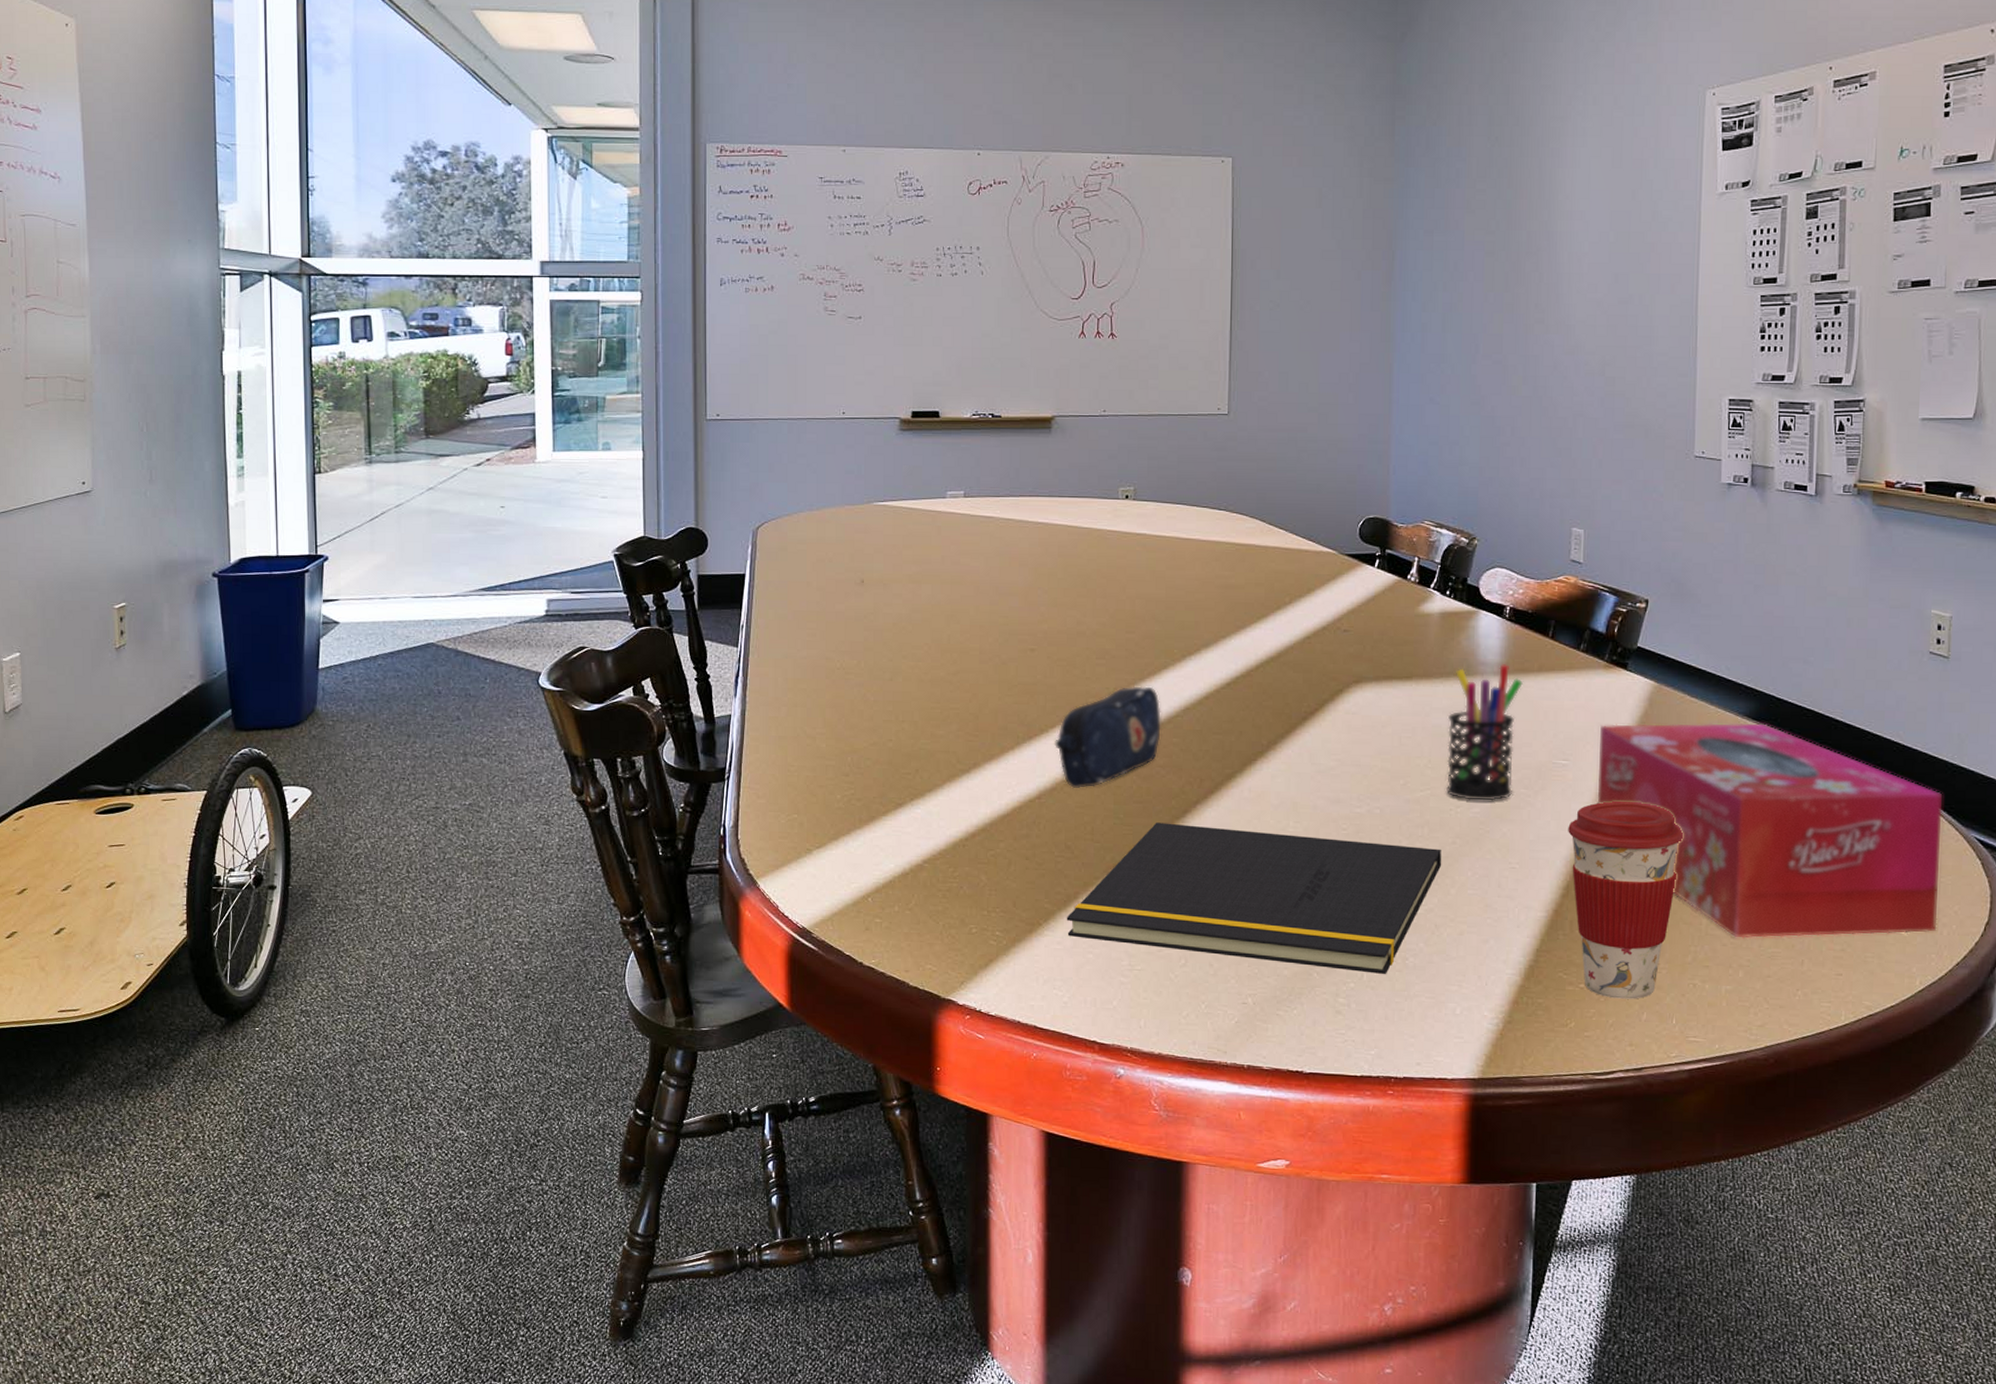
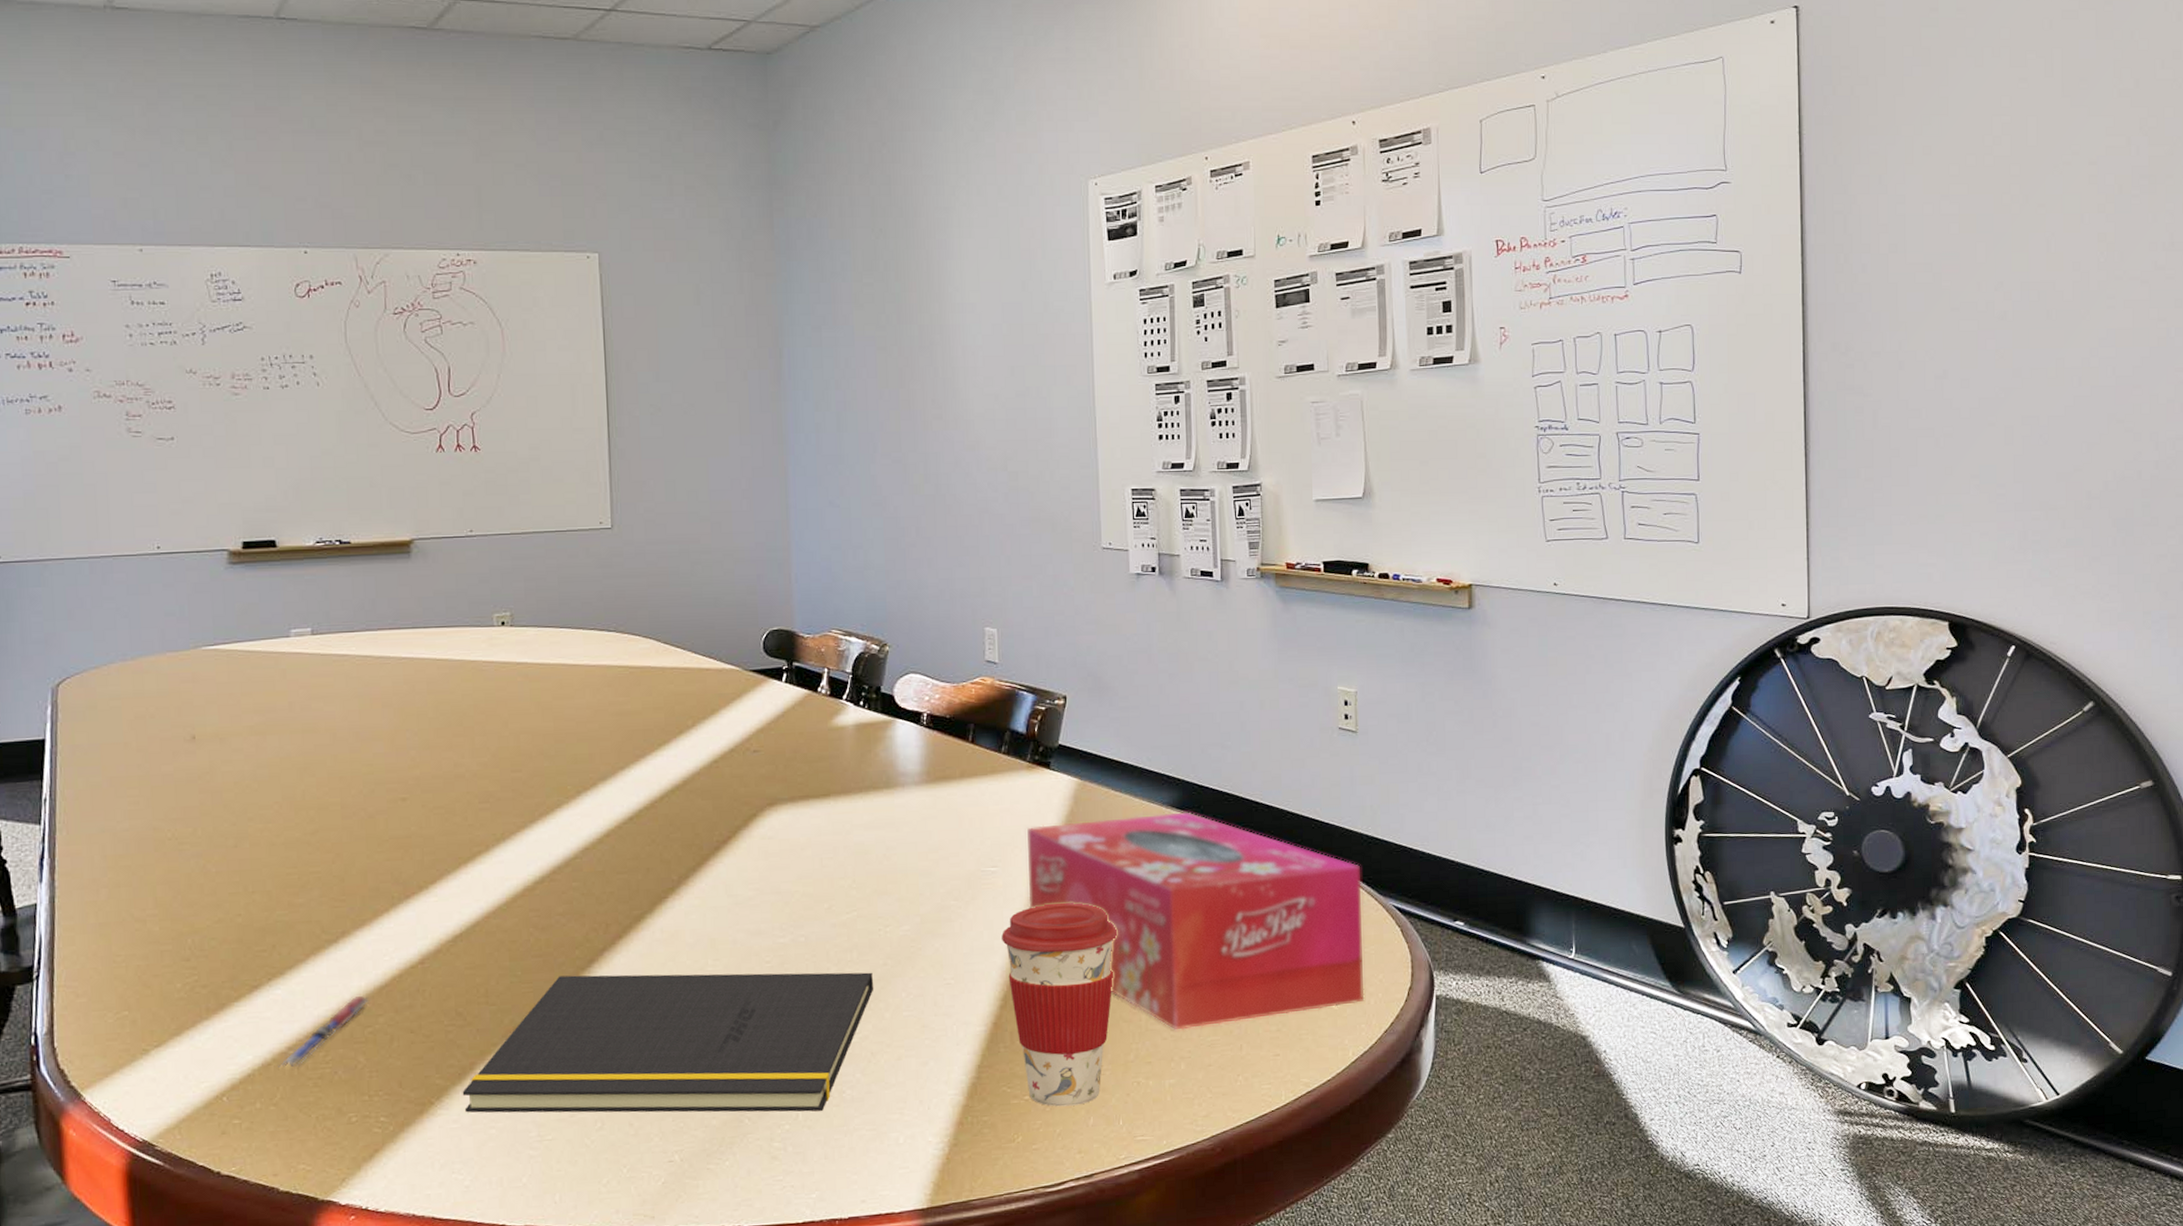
pen: none [914,822,992,878] -> present [278,996,369,1068]
pencil case: present [1055,686,1161,789] -> none [436,828,559,949]
pen holder: present [1446,664,1523,801] -> none [871,773,945,918]

